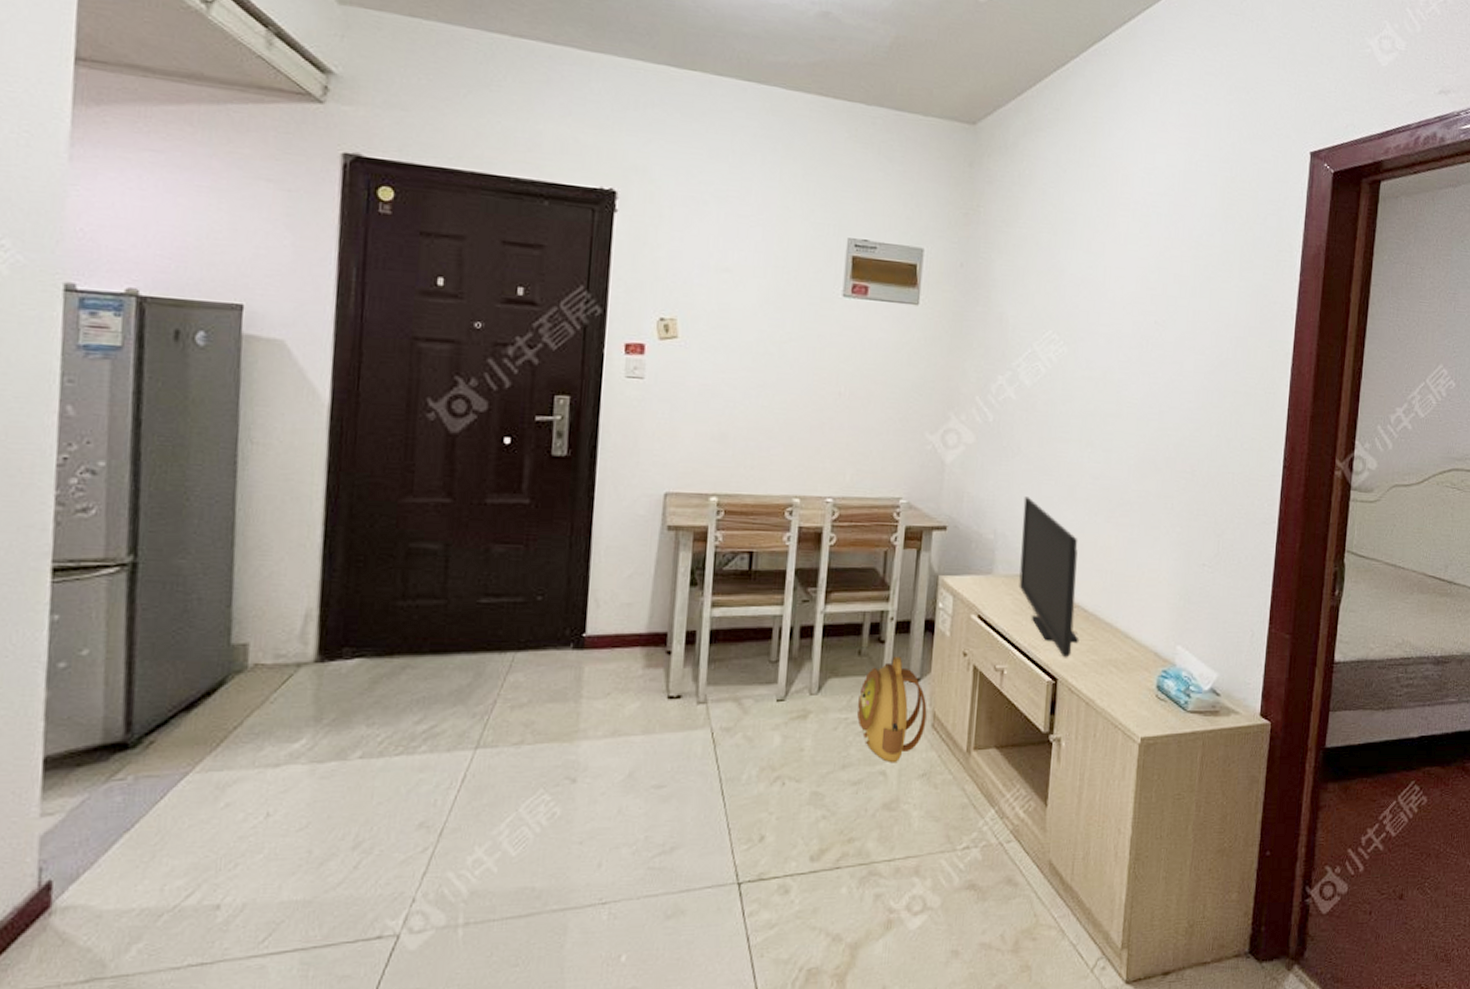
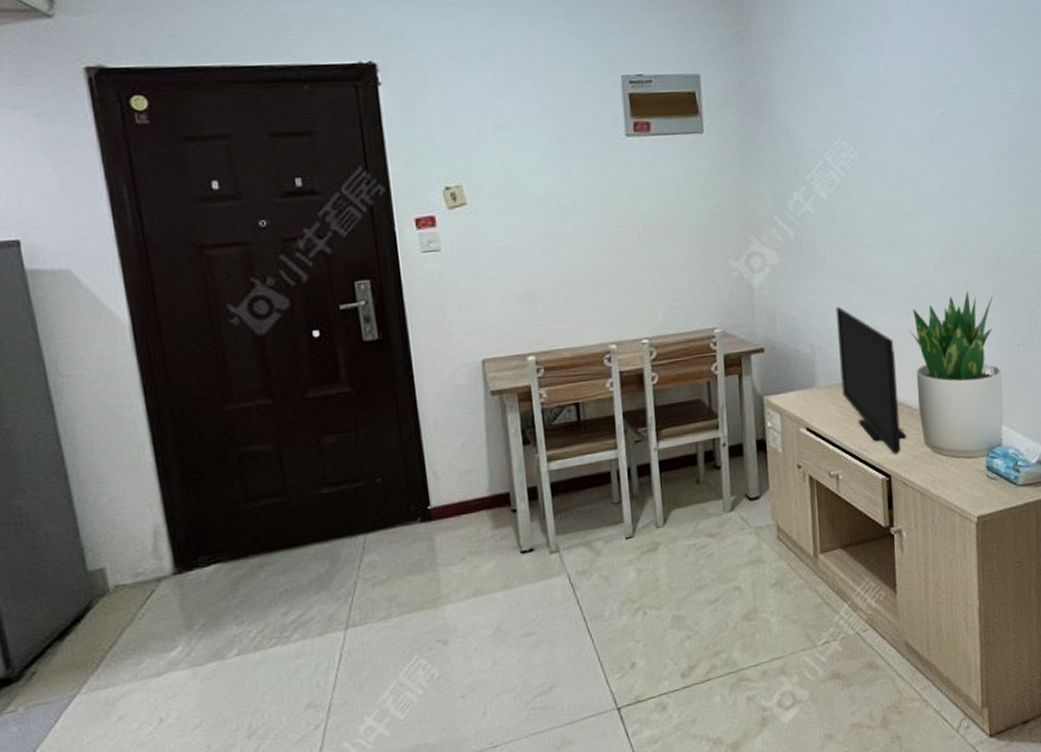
backpack: present [857,656,927,762] -> none [704,479,772,578]
planter: none [1094,501,1185,674] -> present [908,291,1004,459]

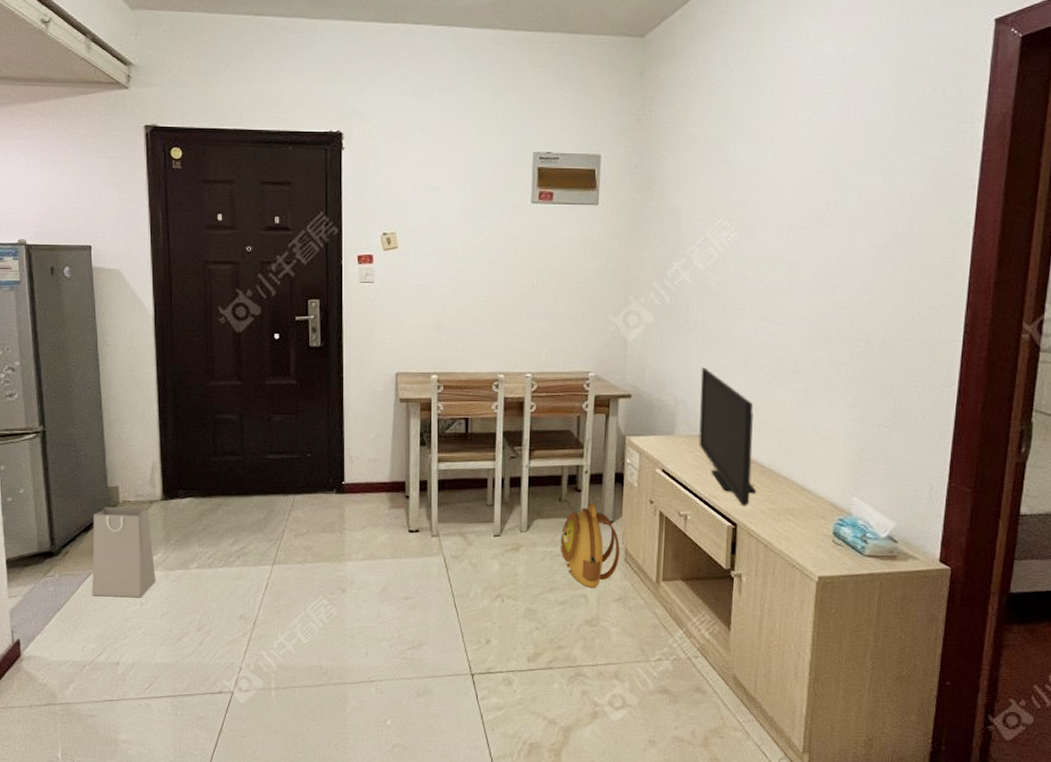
shopping bag: none [69,589,179,726] -> present [91,507,156,598]
backpack: none [704,479,772,578] -> present [561,503,620,588]
planter: present [908,291,1004,459] -> none [769,368,860,522]

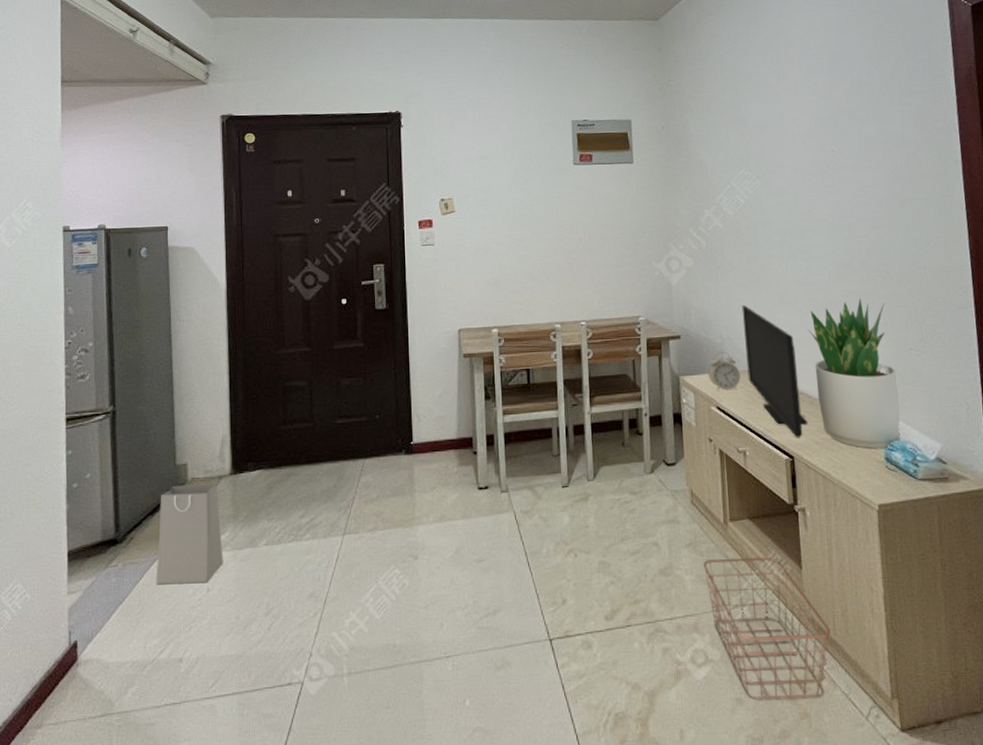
backpack: present [561,503,620,588] -> none [627,445,686,534]
basket: none [630,615,751,745] -> present [703,556,831,699]
alarm clock: none [657,414,691,454] -> present [708,352,741,391]
planter: none [769,368,860,522] -> present [807,298,900,448]

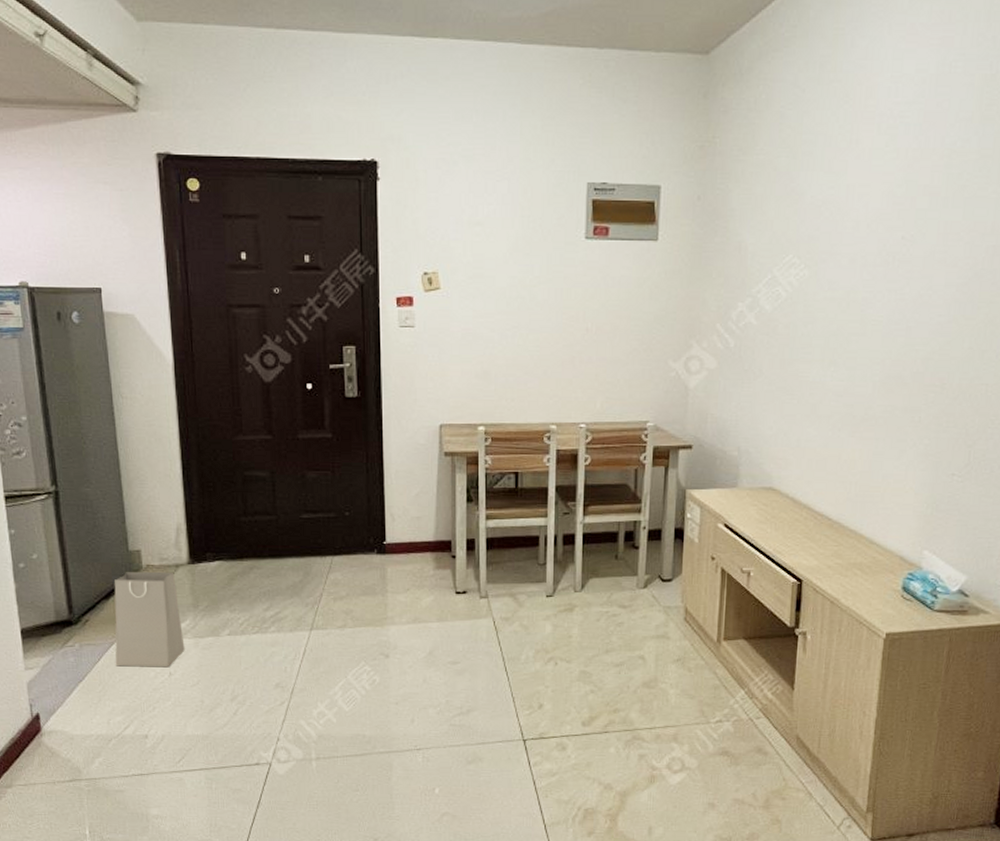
basket: present [703,556,831,699] -> none [689,676,815,807]
alarm clock: present [708,352,741,391] -> none [719,466,755,508]
television: present [741,305,808,438] -> none [763,416,824,562]
planter: present [807,298,900,448] -> none [838,415,933,577]

